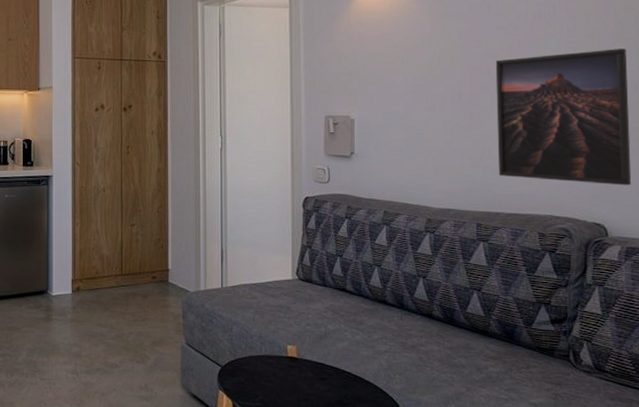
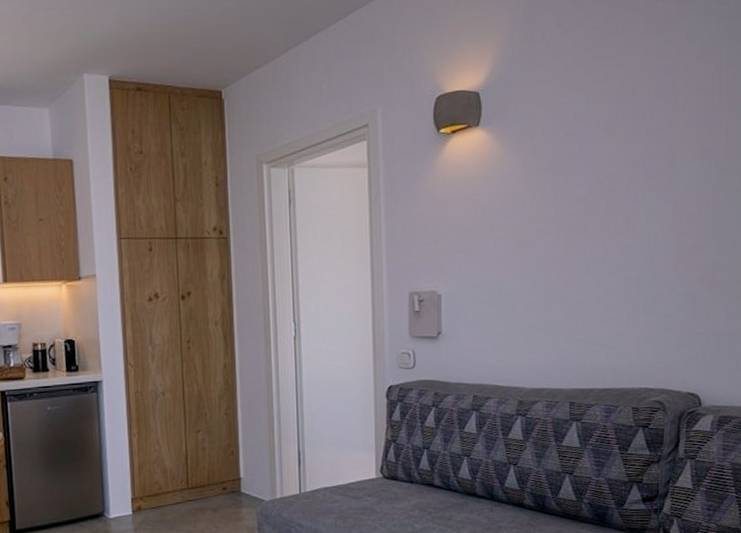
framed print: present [495,49,632,186] -> none [592,200,728,351]

